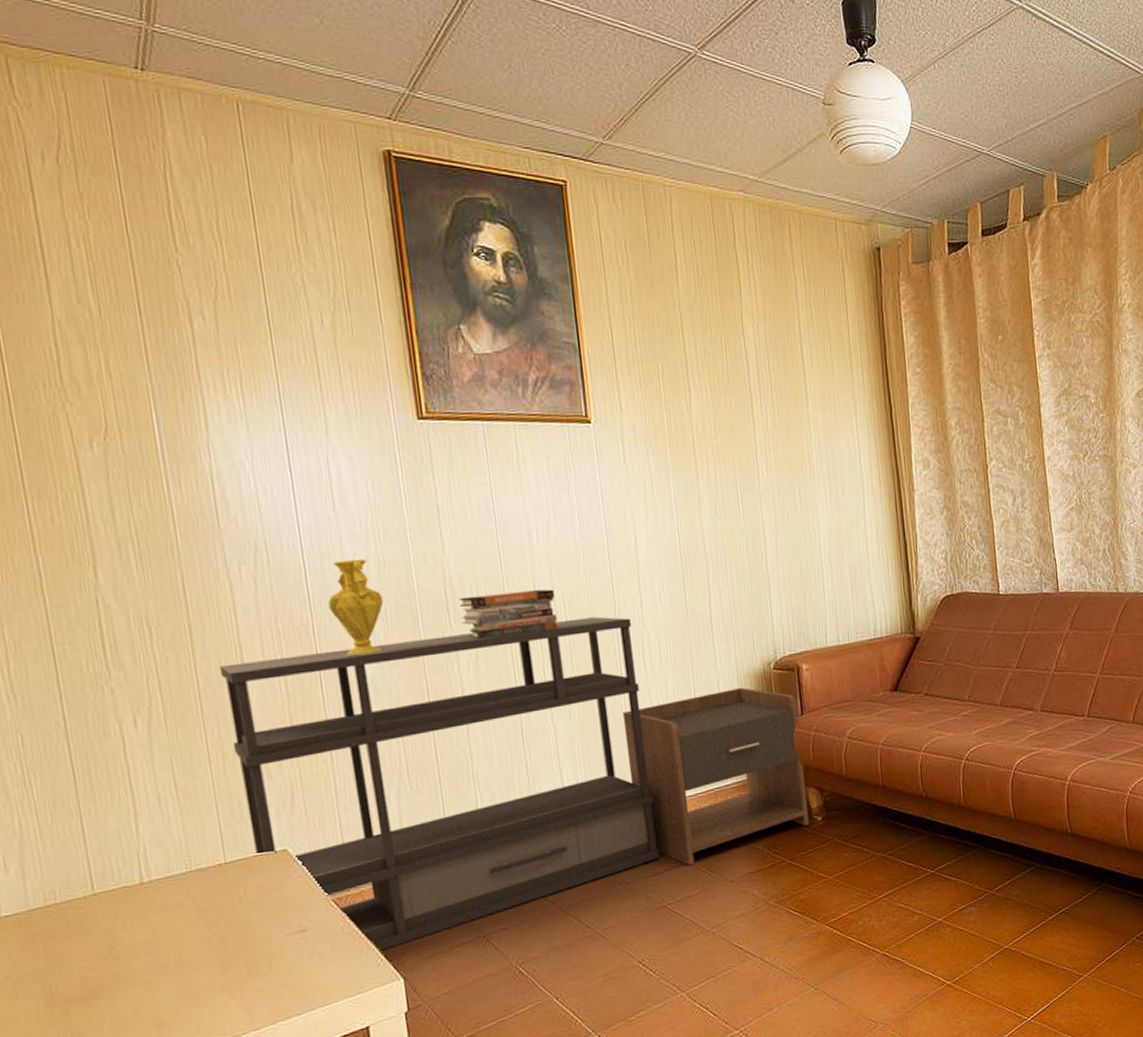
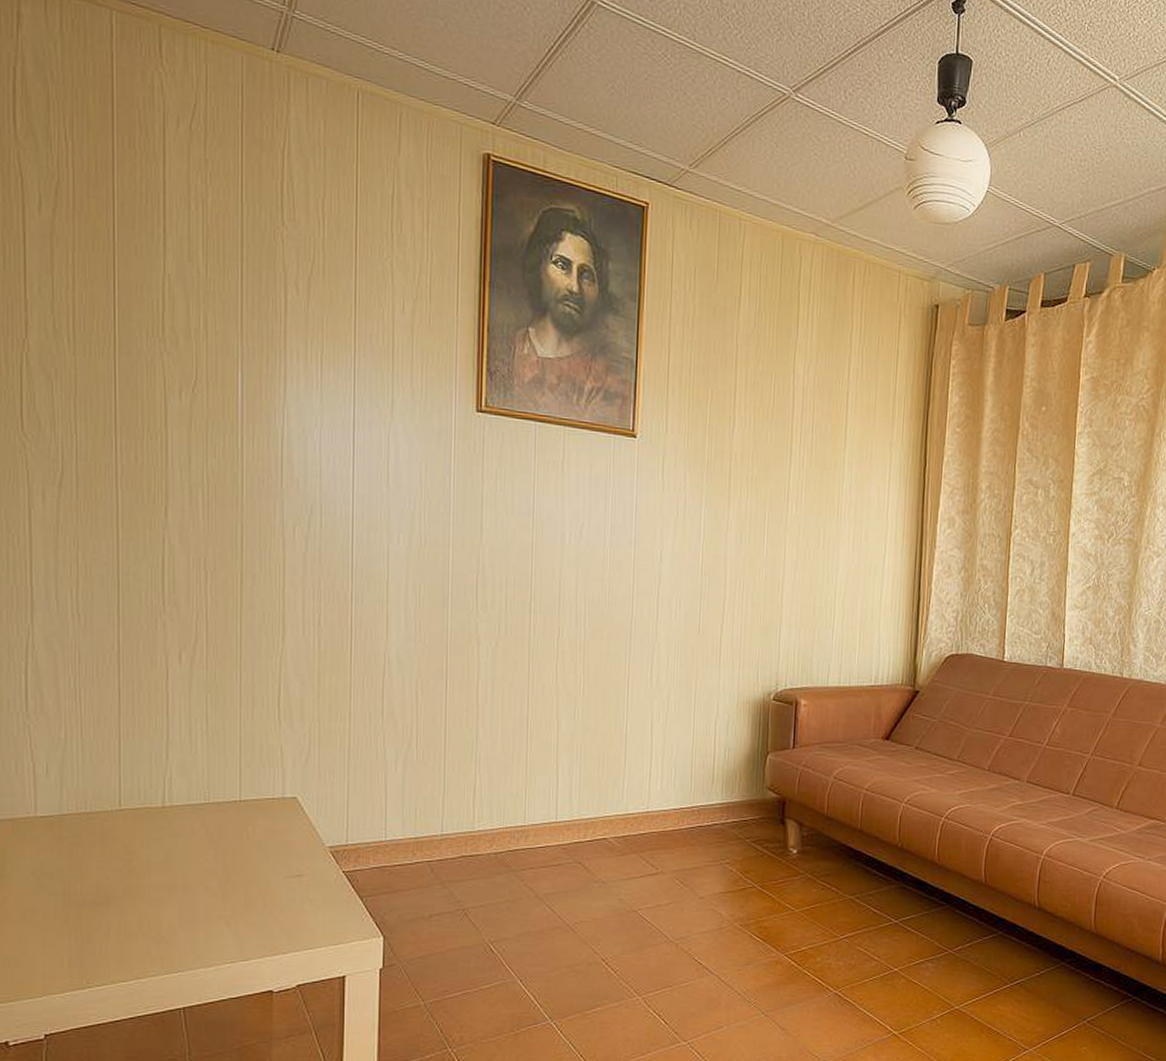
bookshelf: present [219,616,661,951] -> none [262,616,646,907]
vase: present [328,558,384,655] -> none [369,534,419,626]
book stack: present [459,589,558,639] -> none [488,586,578,630]
nightstand: present [622,687,810,866] -> none [621,713,791,876]

